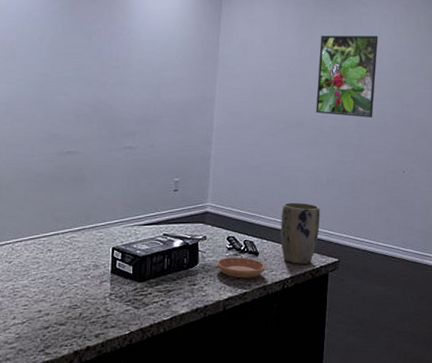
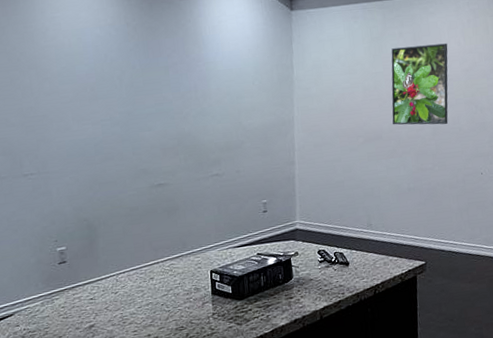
saucer: present [216,257,265,279] -> none [310,268,357,288]
plant pot: present [280,202,320,264] -> none [367,211,405,270]

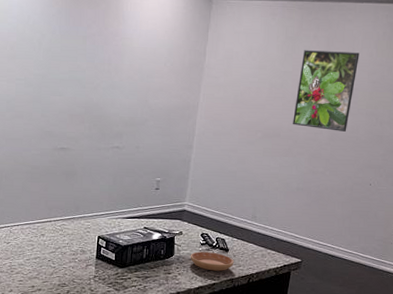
saucer: none [310,268,357,288] -> present [190,252,234,271]

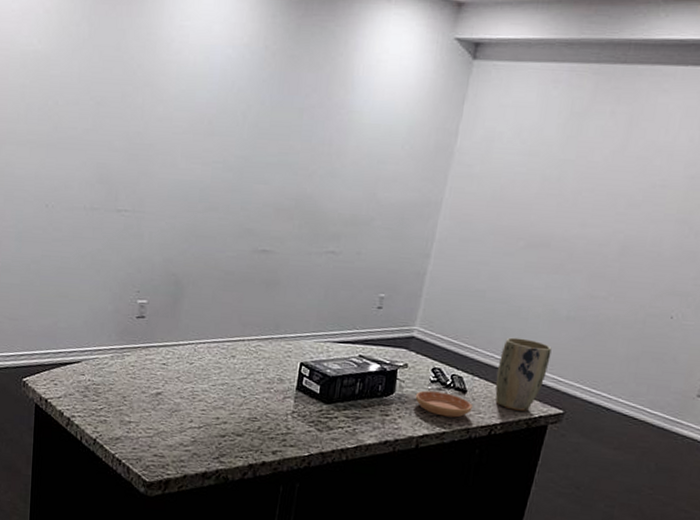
plant pot: none [249,206,288,262] -> present [495,337,552,411]
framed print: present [293,50,360,132] -> none [569,131,675,244]

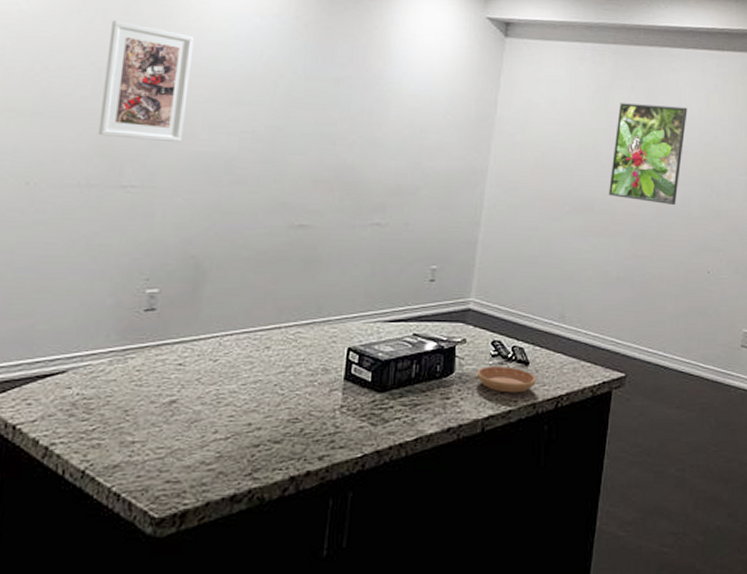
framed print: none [98,56,175,172] -> present [98,20,195,143]
plant pot: present [495,337,552,411] -> none [556,302,607,378]
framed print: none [569,131,675,244] -> present [609,103,687,205]

